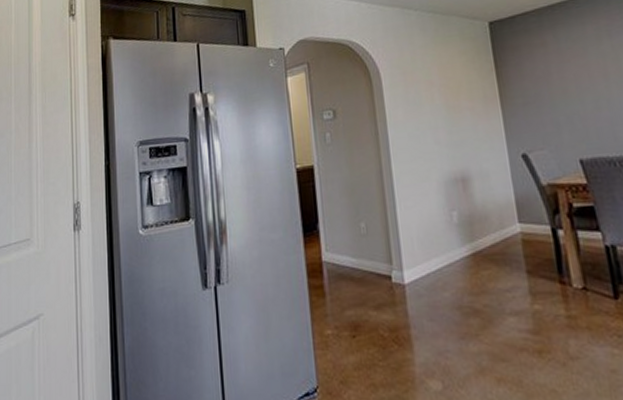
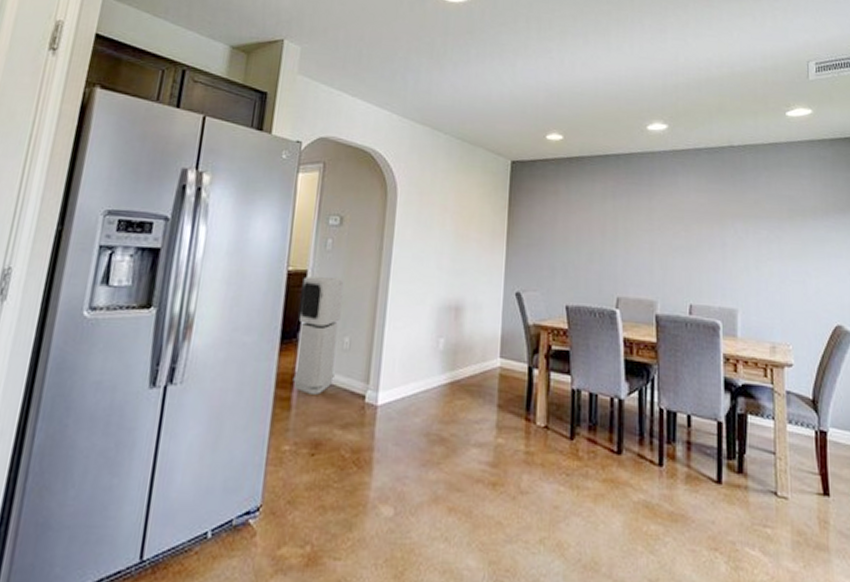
air purifier: none [311,167,358,280] -> present [293,276,344,395]

